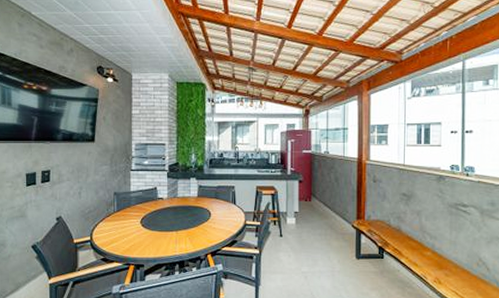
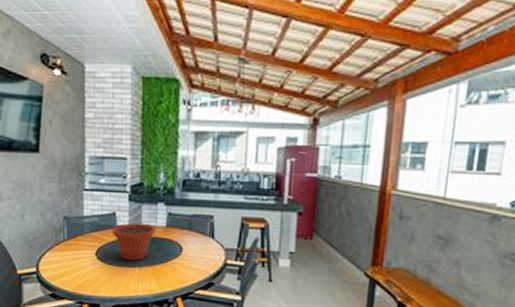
plant pot: none [154,195,190,226] -> present [112,222,156,261]

